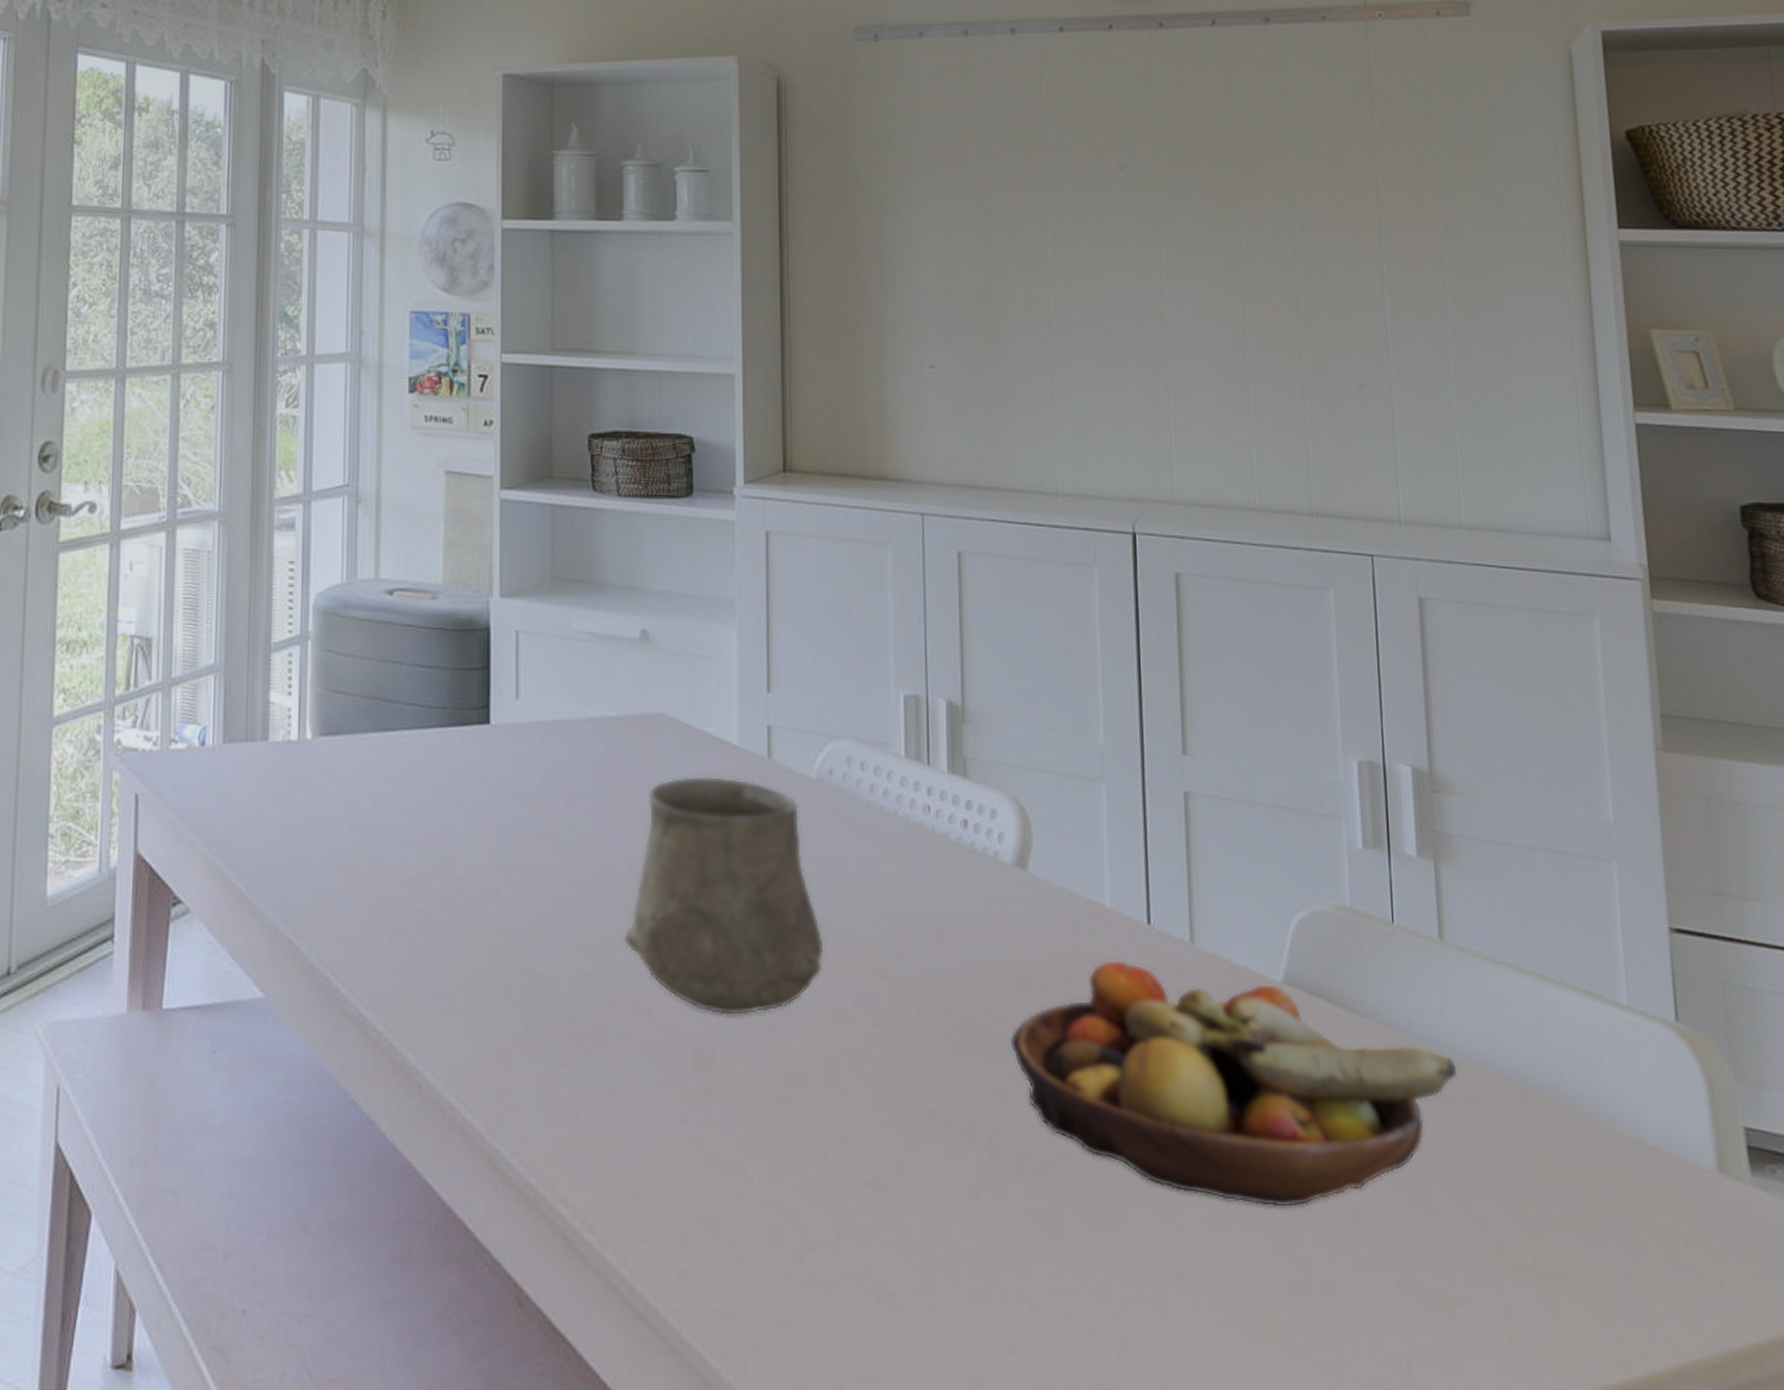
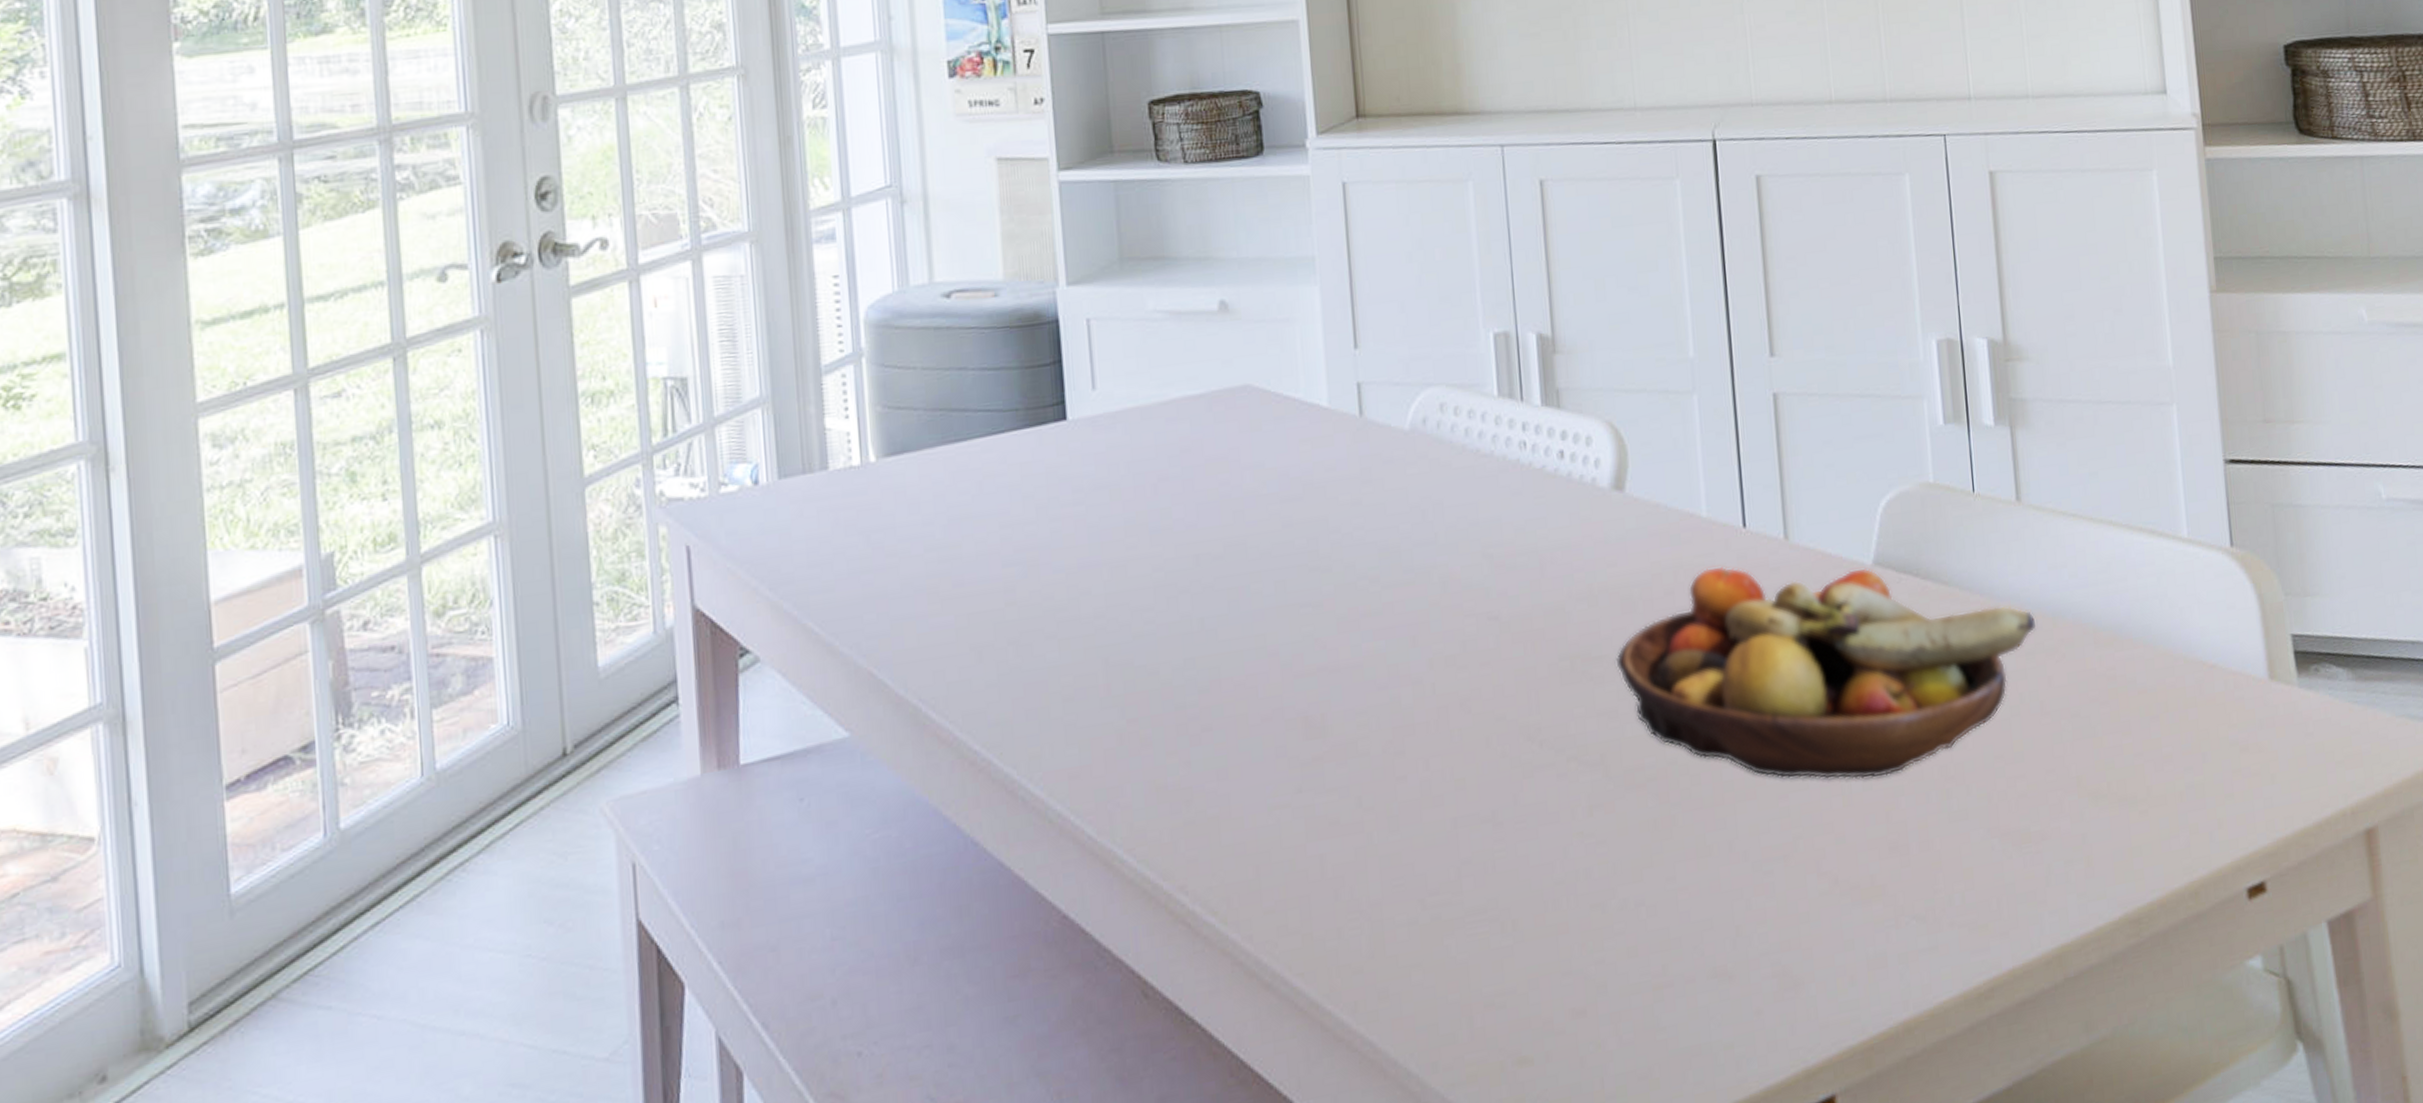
ceramic cup: present [624,775,824,1015] -> none [1224,440,1429,681]

